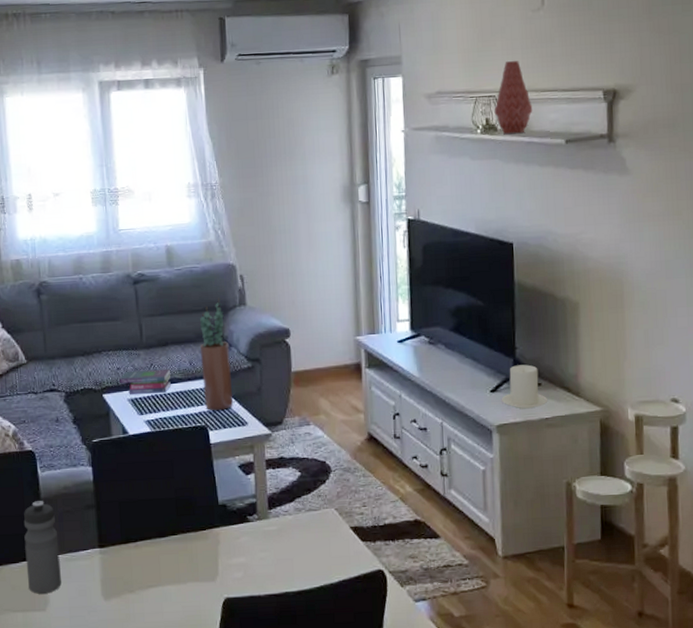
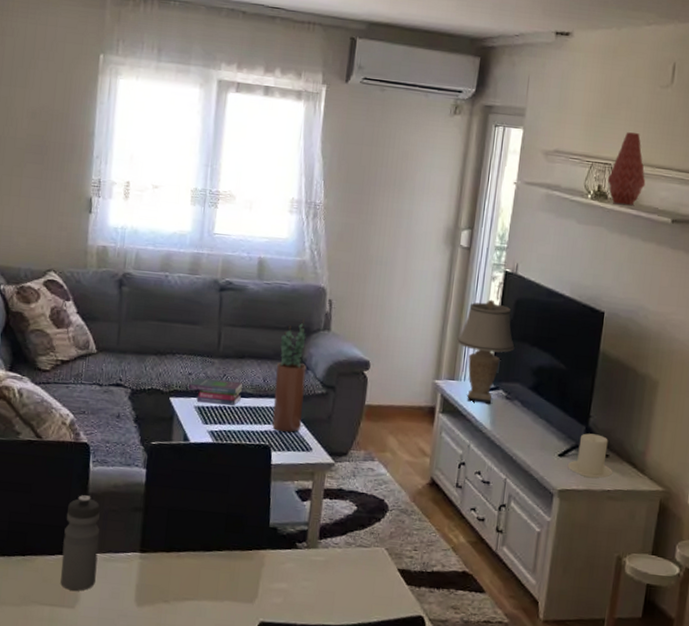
table lamp: none [371,249,430,353] -> present [457,299,515,405]

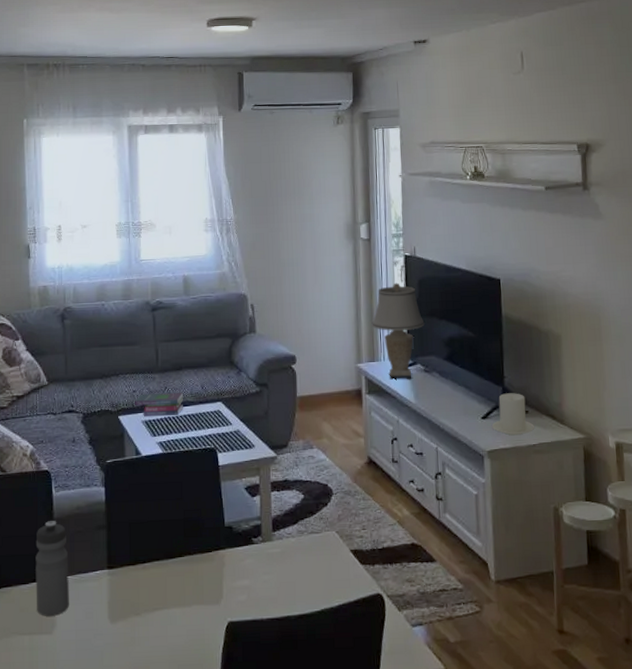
vase: present [272,319,307,433] -> none [211,325,242,434]
vase: present [607,132,646,206] -> none [481,116,516,181]

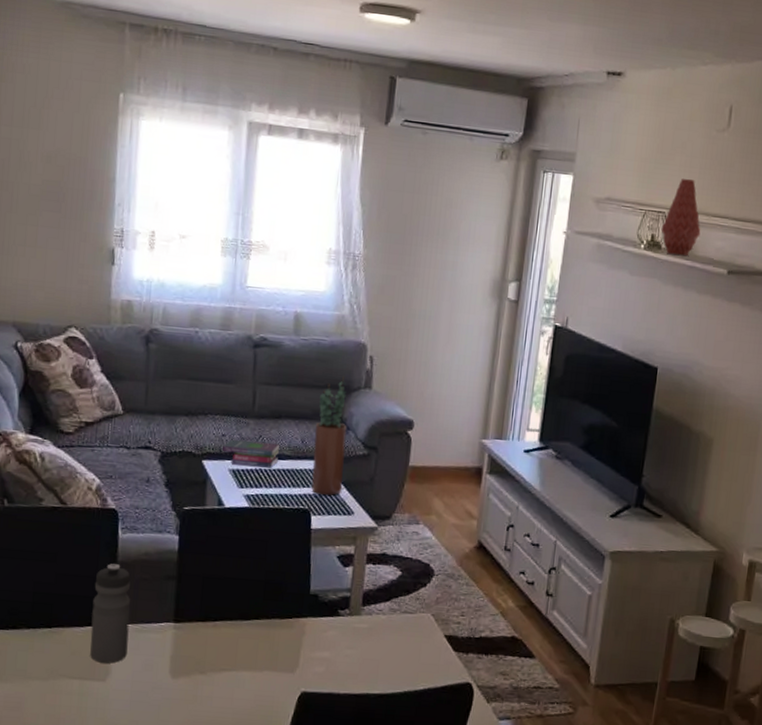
vase: none [211,325,242,434] -> present [312,376,347,496]
table lamp: present [371,282,425,380] -> none [505,355,565,465]
vase: none [481,116,516,181] -> present [661,179,701,257]
candle: present [491,393,534,436] -> none [619,493,665,540]

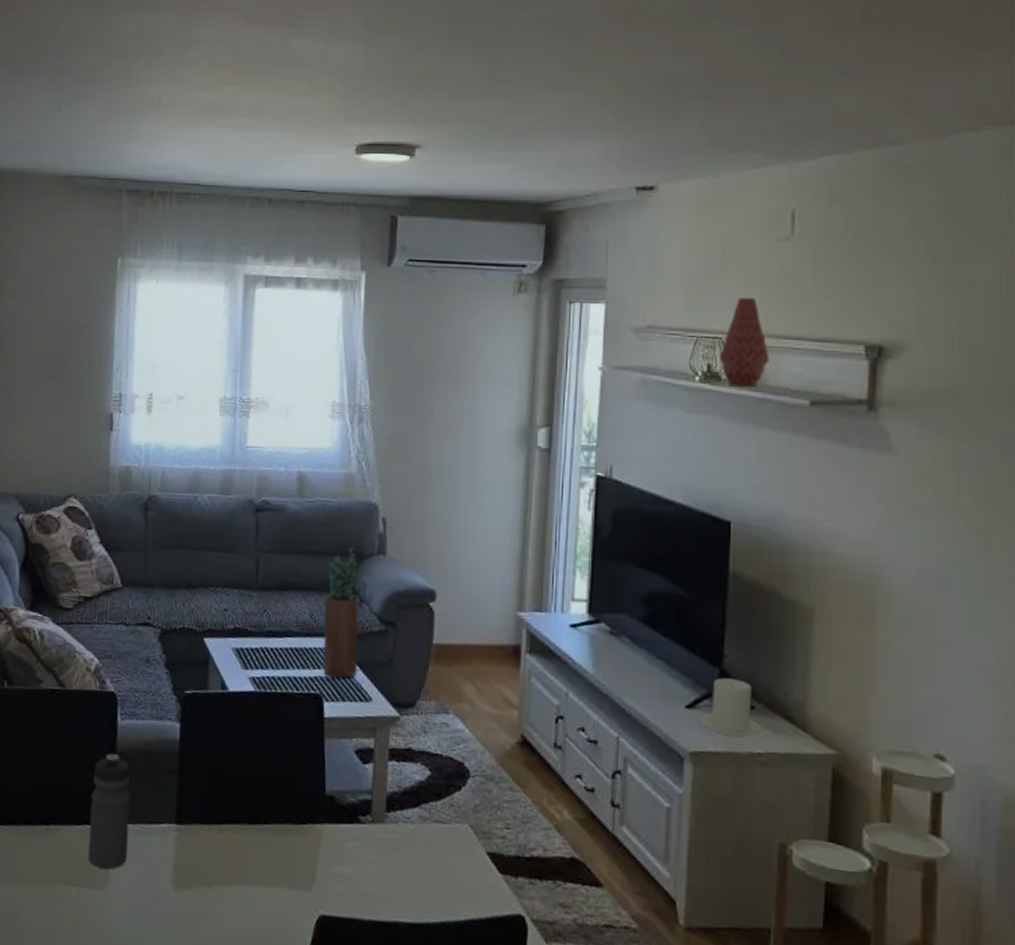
books: present [222,439,279,469] -> none [225,614,286,648]
candle: none [619,493,665,540] -> present [699,677,761,738]

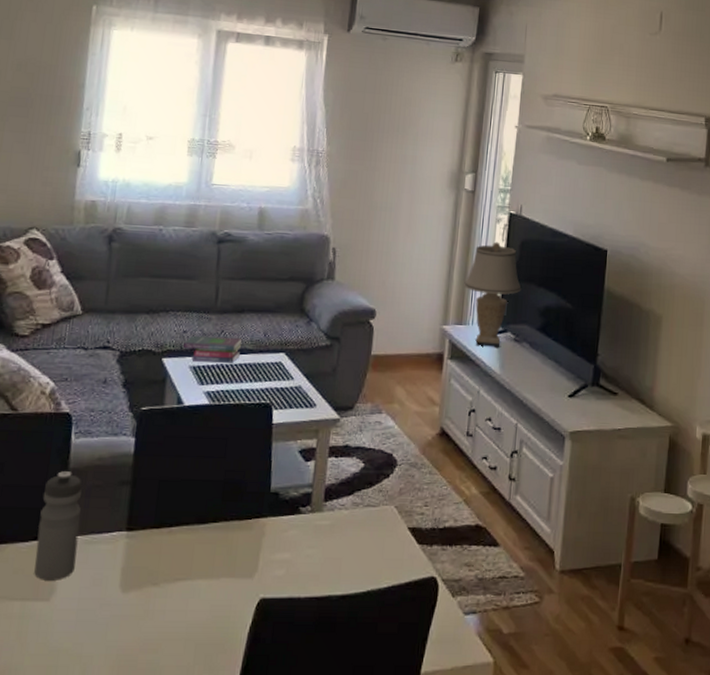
books: none [225,614,286,648] -> present [183,335,242,364]
vase: present [323,541,360,679] -> none [273,268,310,389]
table lamp: none [542,511,616,643] -> present [464,241,522,348]
candle: present [699,677,761,738] -> none [577,372,622,418]
vase: present [718,298,770,388] -> none [604,77,640,146]

